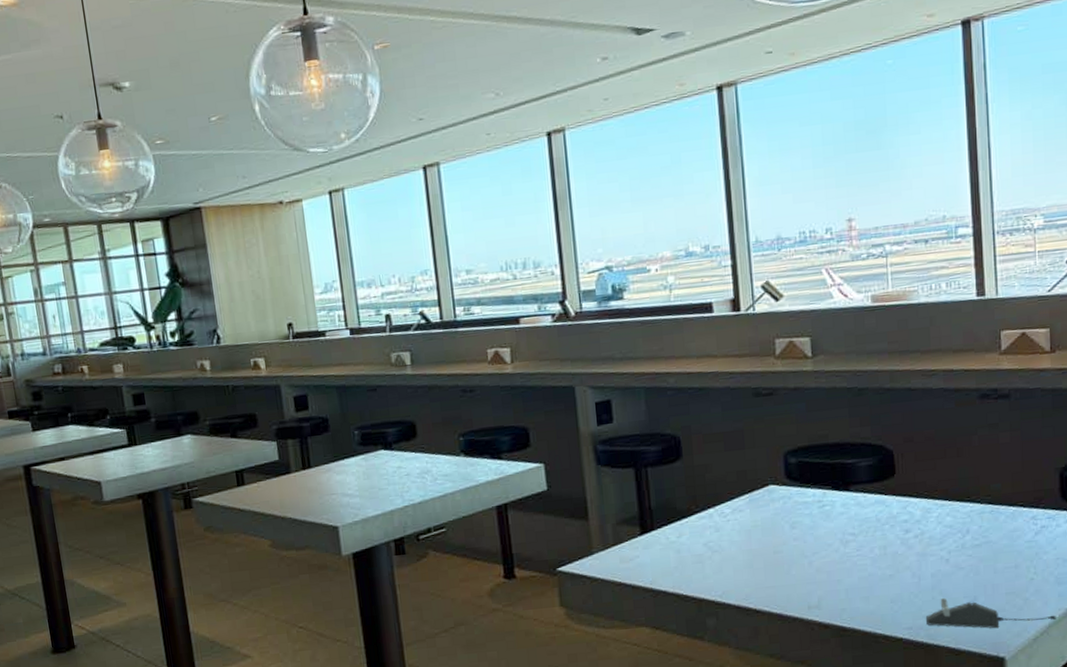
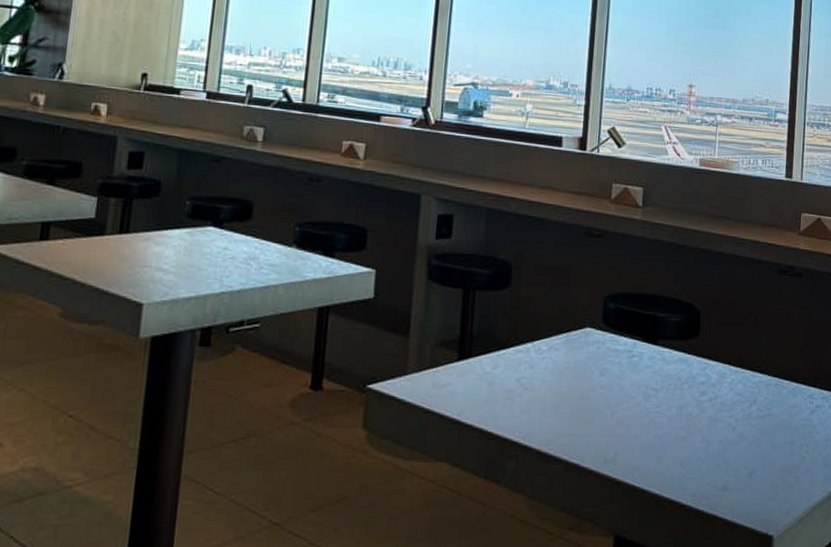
computer mouse: present [926,598,1056,629] -> none [709,467,820,505]

